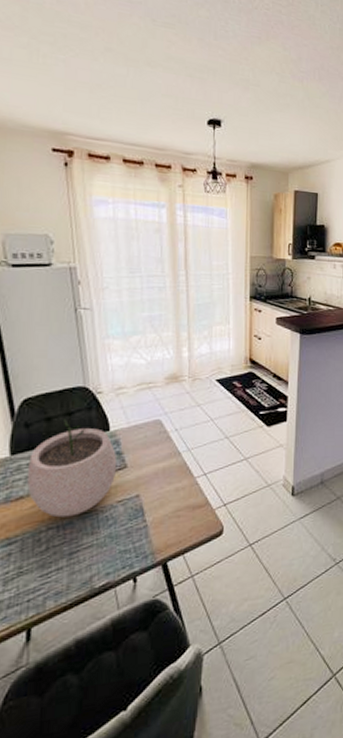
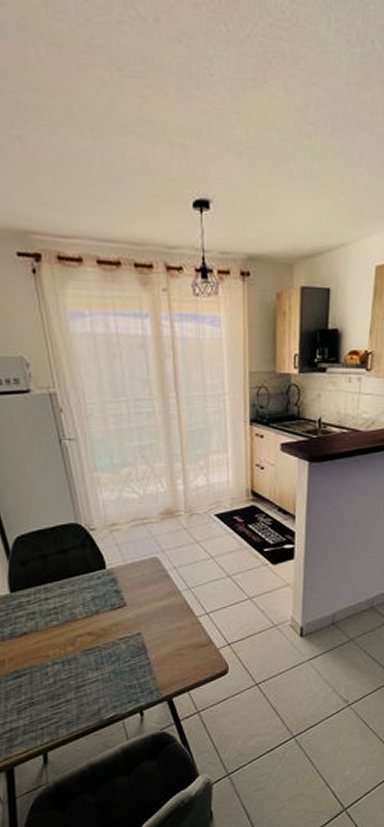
plant pot: present [26,418,116,518] -> none [28,556,115,653]

